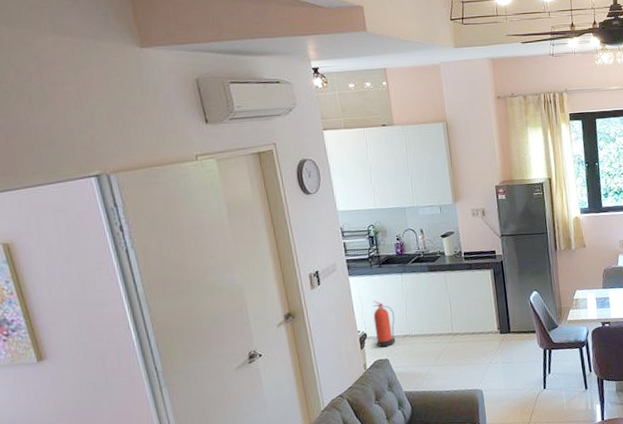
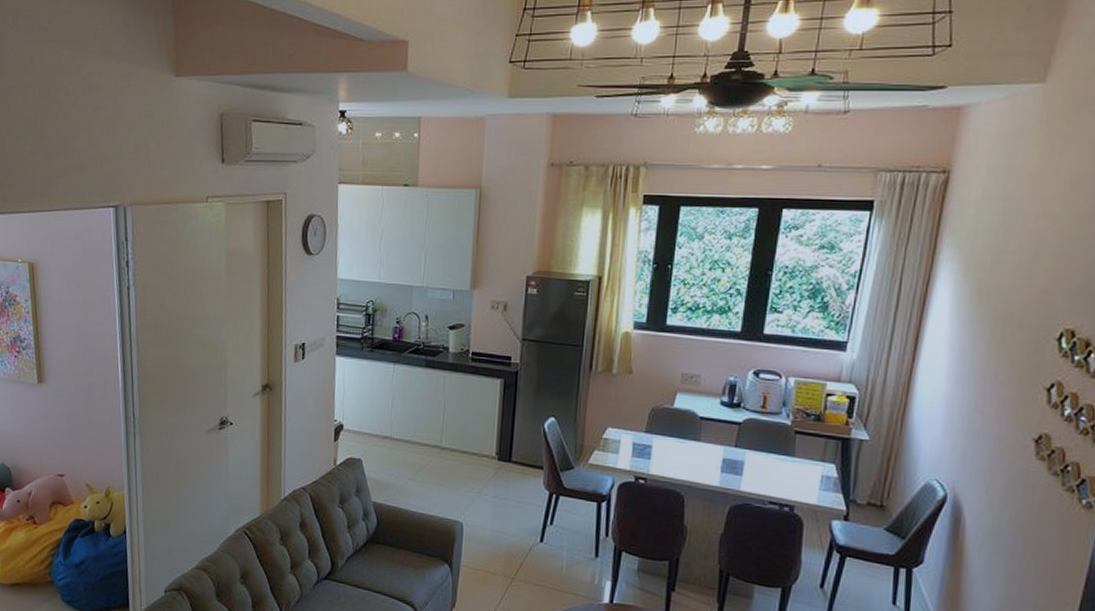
fire extinguisher: present [372,300,396,348] -> none [353,389,378,446]

